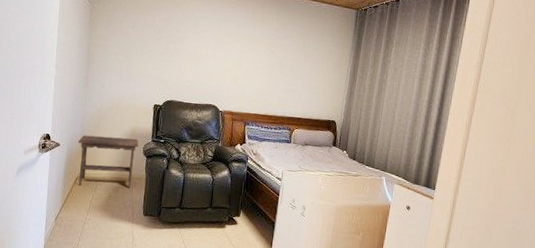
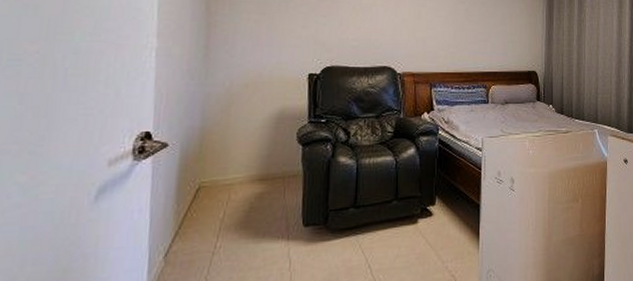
footstool: present [78,135,139,188] -> none [197,122,291,200]

